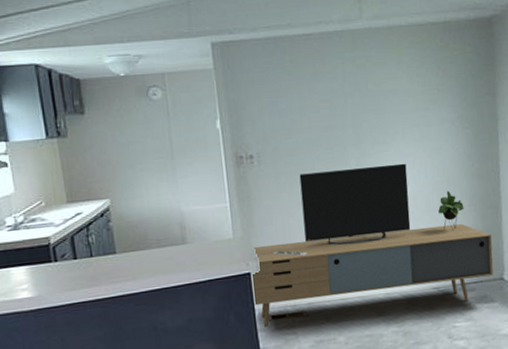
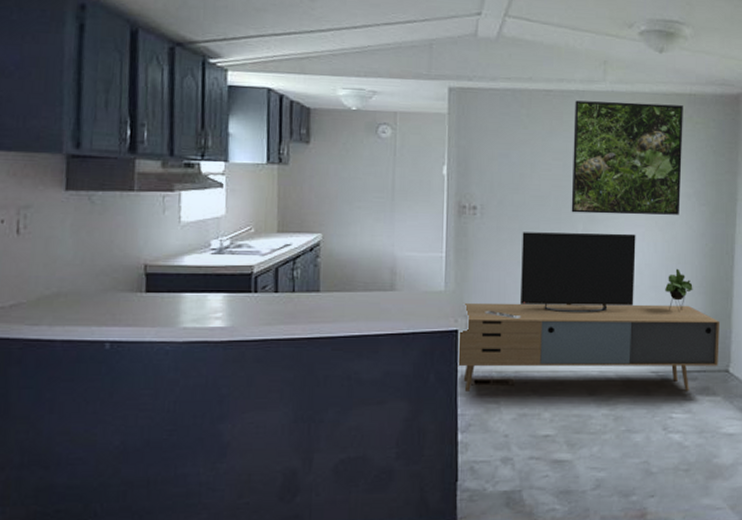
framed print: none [335,34,445,150] -> present [571,100,683,215]

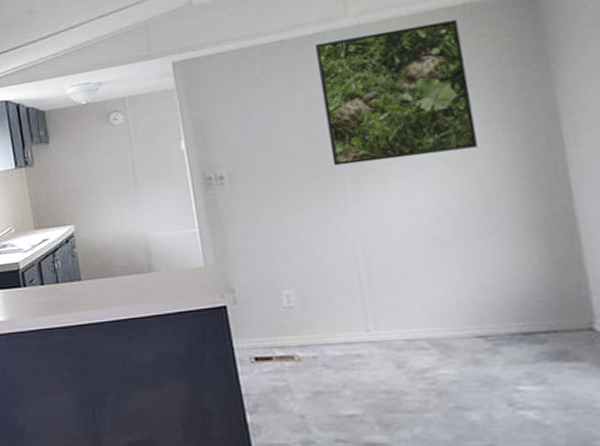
media console: present [456,232,719,392] -> none [226,177,576,370]

